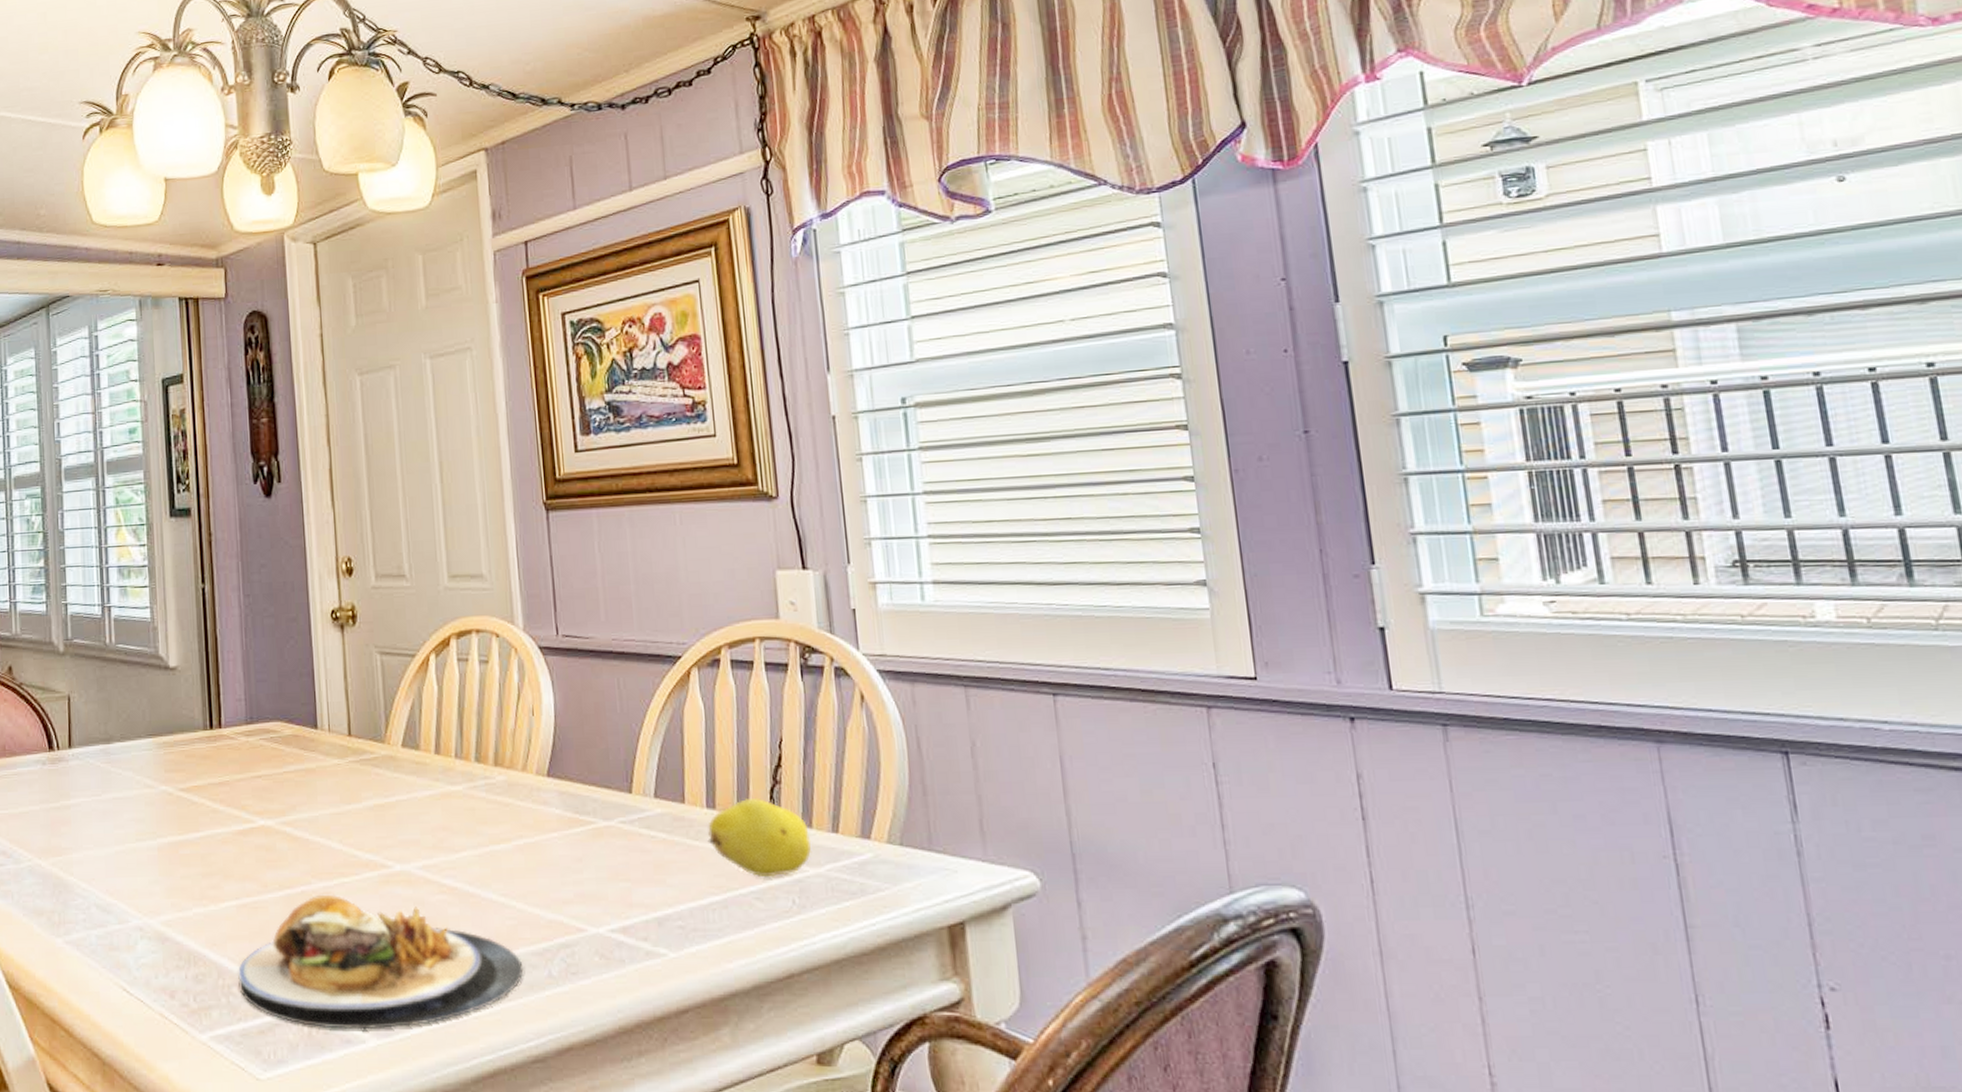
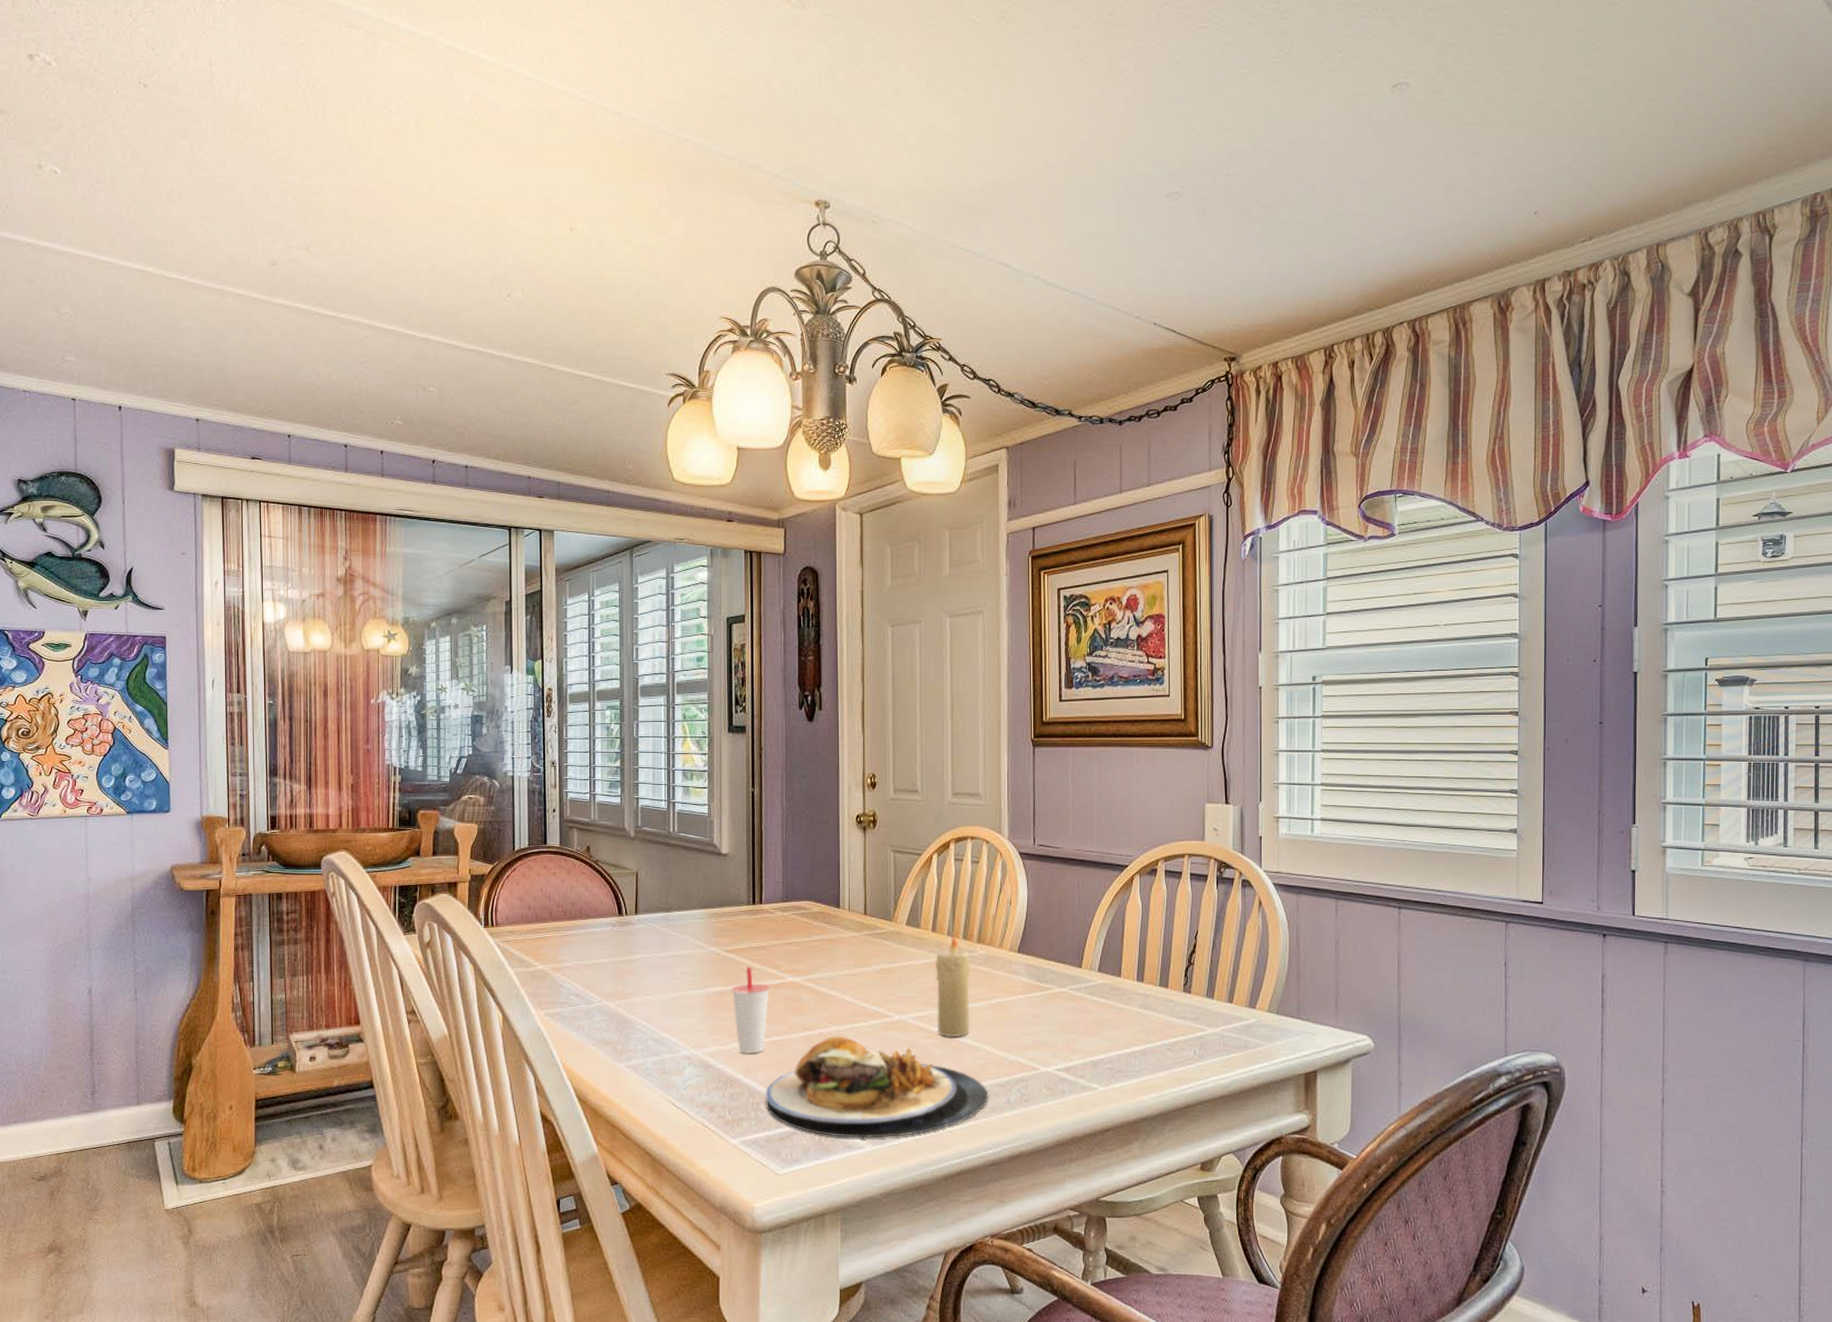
cup: none [189,808,238,921] -> present [731,966,771,1054]
candle: none [442,758,493,892] -> present [935,935,970,1038]
fruit: present [707,797,812,877] -> none [1135,974,1212,1034]

